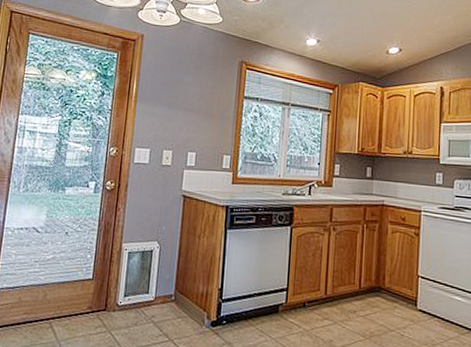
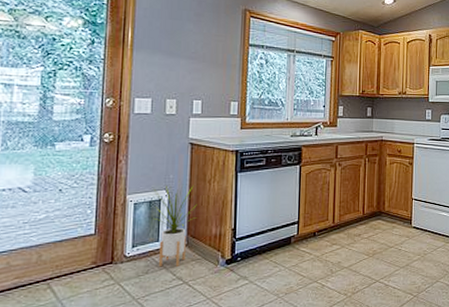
house plant: none [144,232,186,322] -> present [153,180,197,267]

